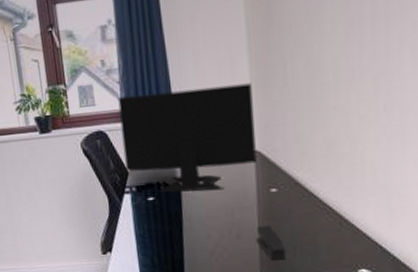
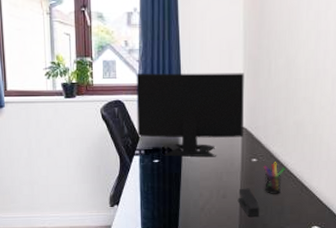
pen holder: none [286,190,317,232] -> present [263,162,286,195]

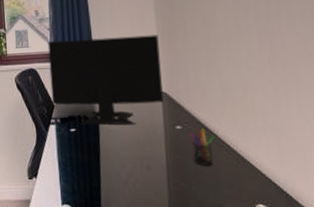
stapler: present [237,188,260,217] -> none [164,159,192,192]

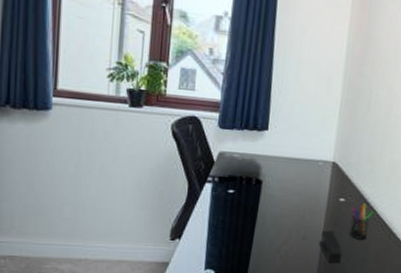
computer monitor: present [47,34,163,125] -> none [212,88,342,193]
stapler: none [164,159,192,192] -> present [318,230,342,263]

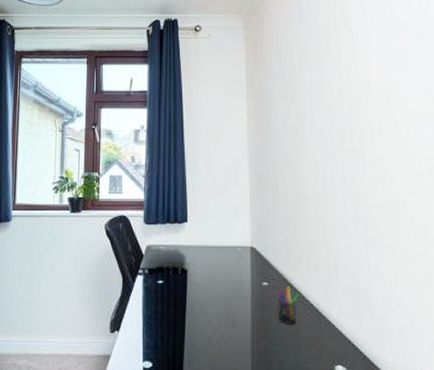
stapler: present [318,230,342,263] -> none [248,316,274,350]

